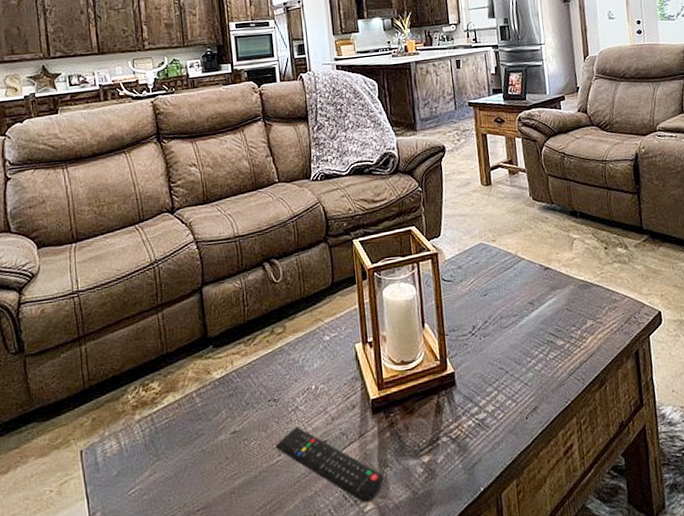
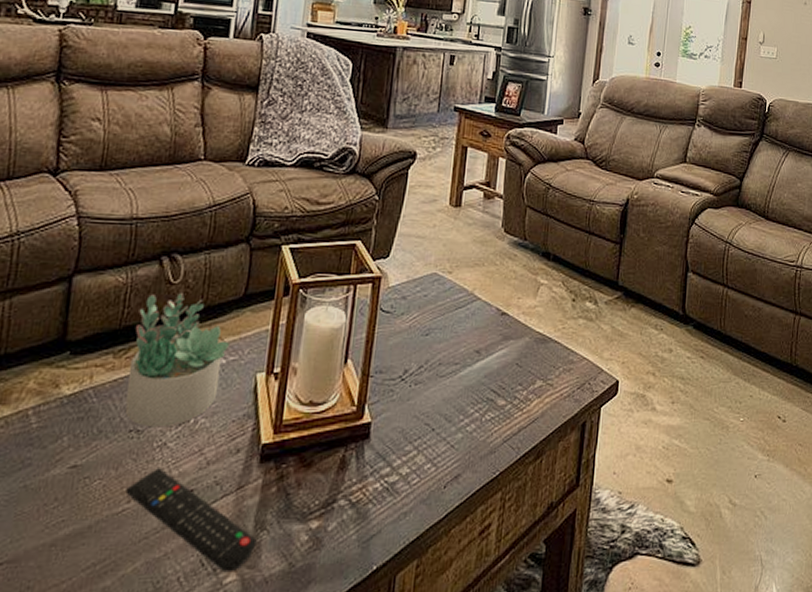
succulent plant: none [255,288,329,397] -> present [125,292,229,428]

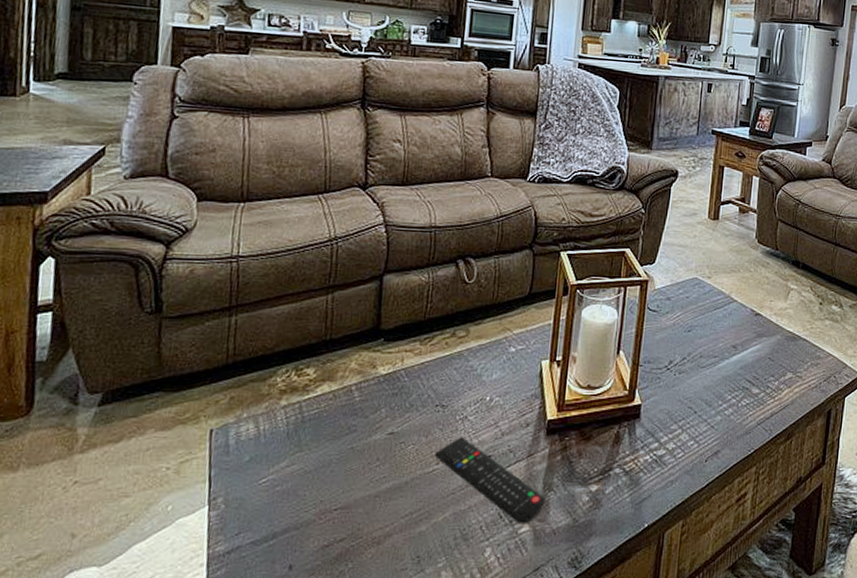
succulent plant: present [125,292,229,428] -> none [431,290,518,404]

